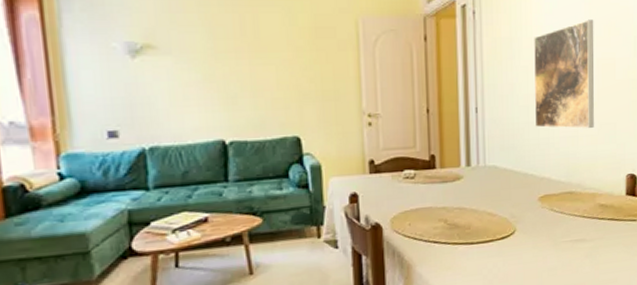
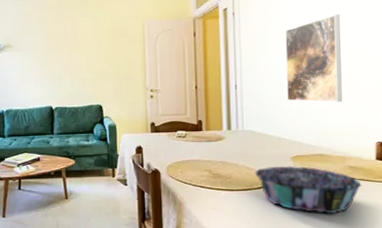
decorative bowl: none [498,208,611,263] -> present [254,165,362,214]

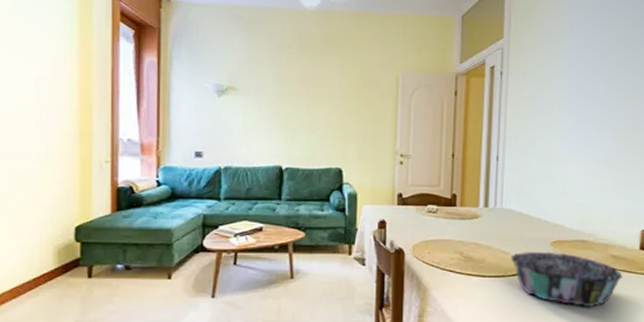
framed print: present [285,14,343,102] -> none [552,84,617,183]

